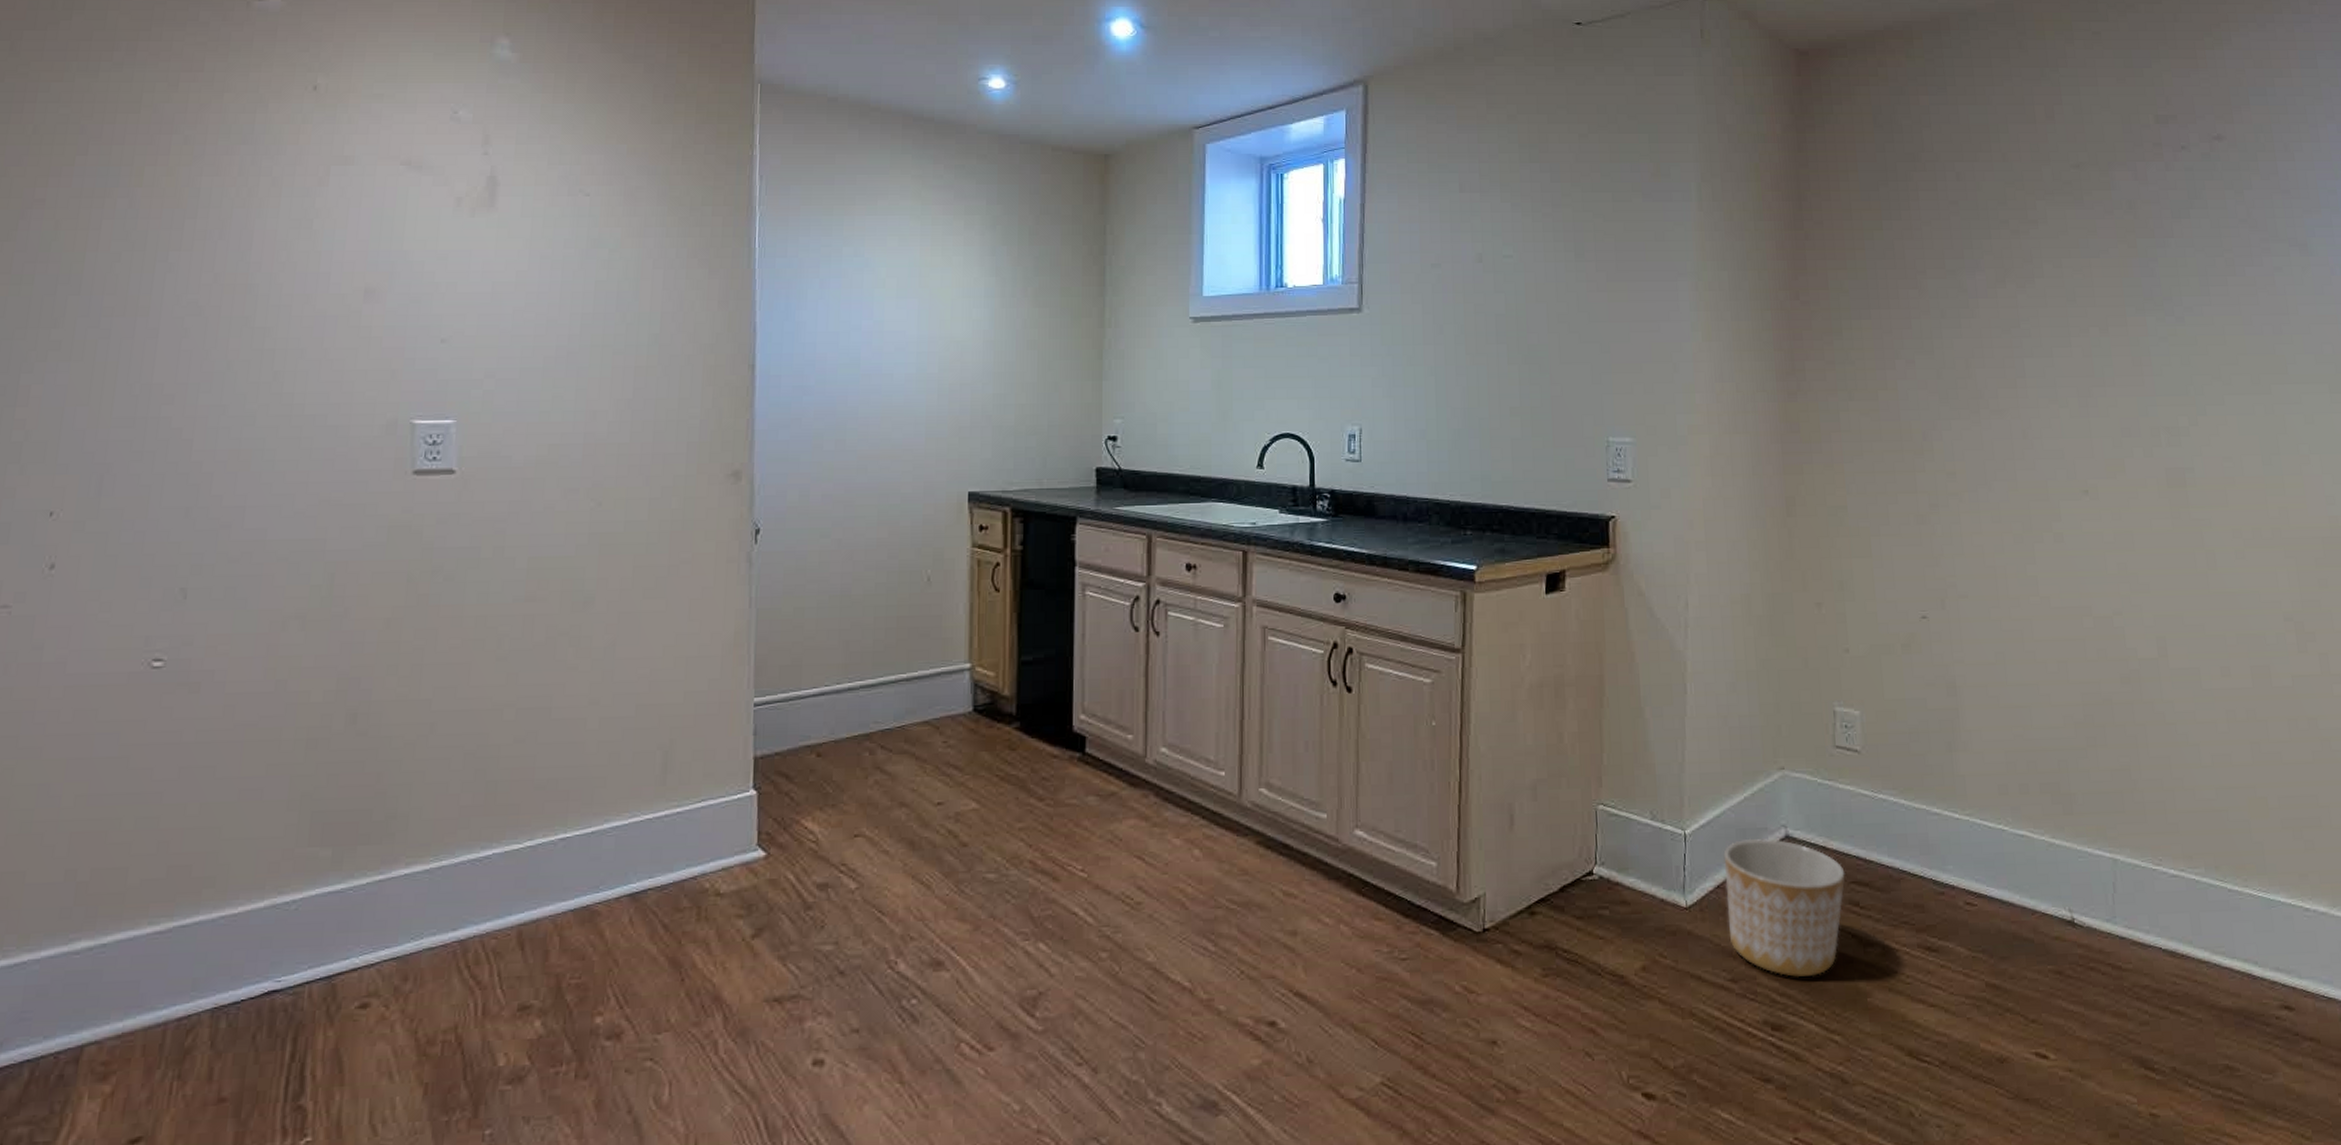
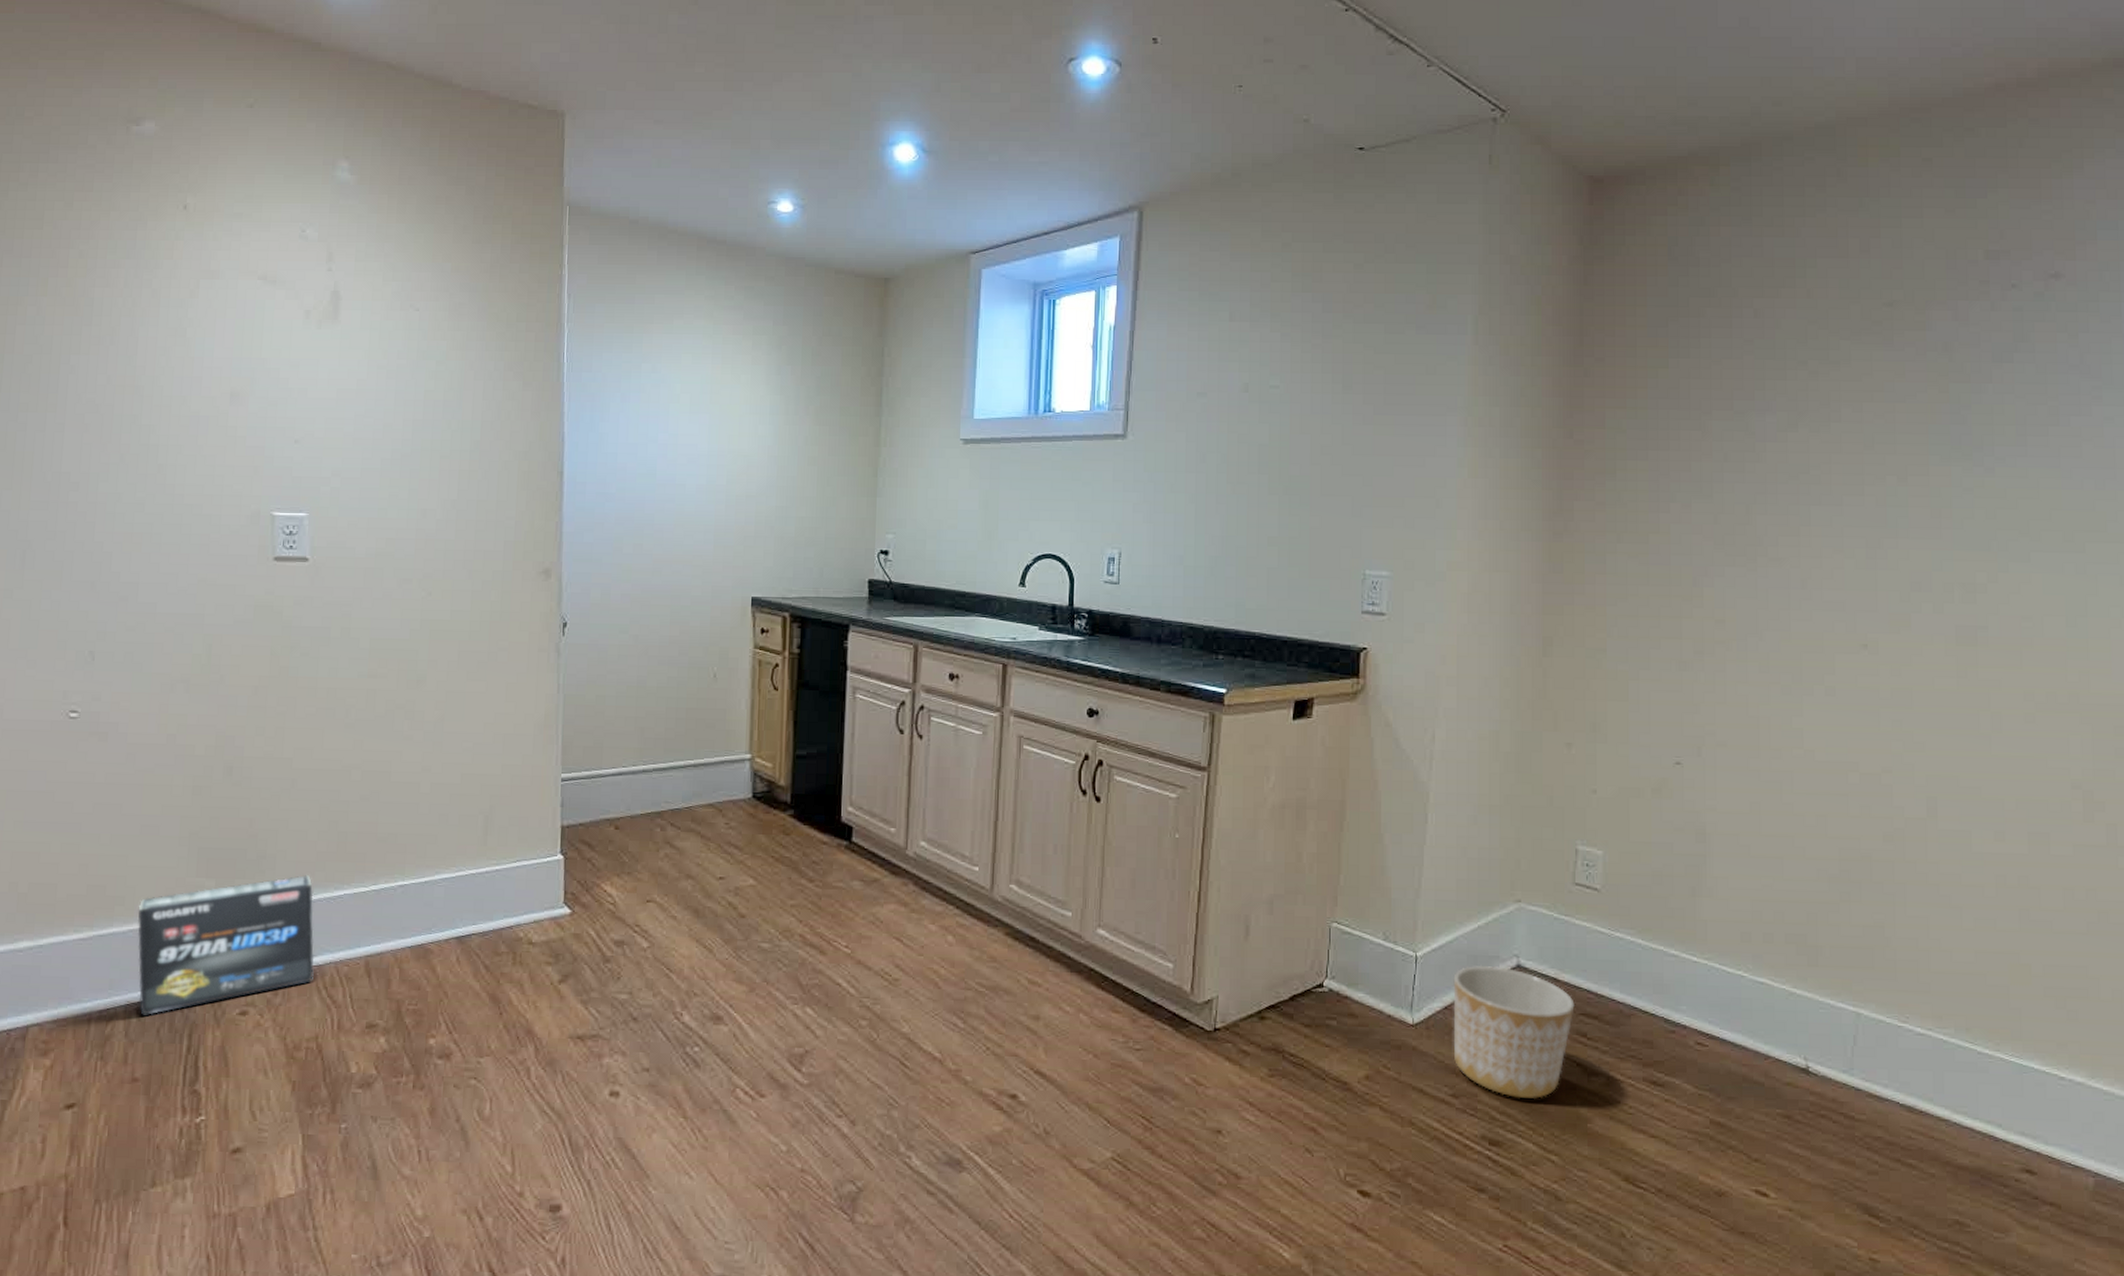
box: none [230,833,455,1019] -> present [137,874,315,1015]

